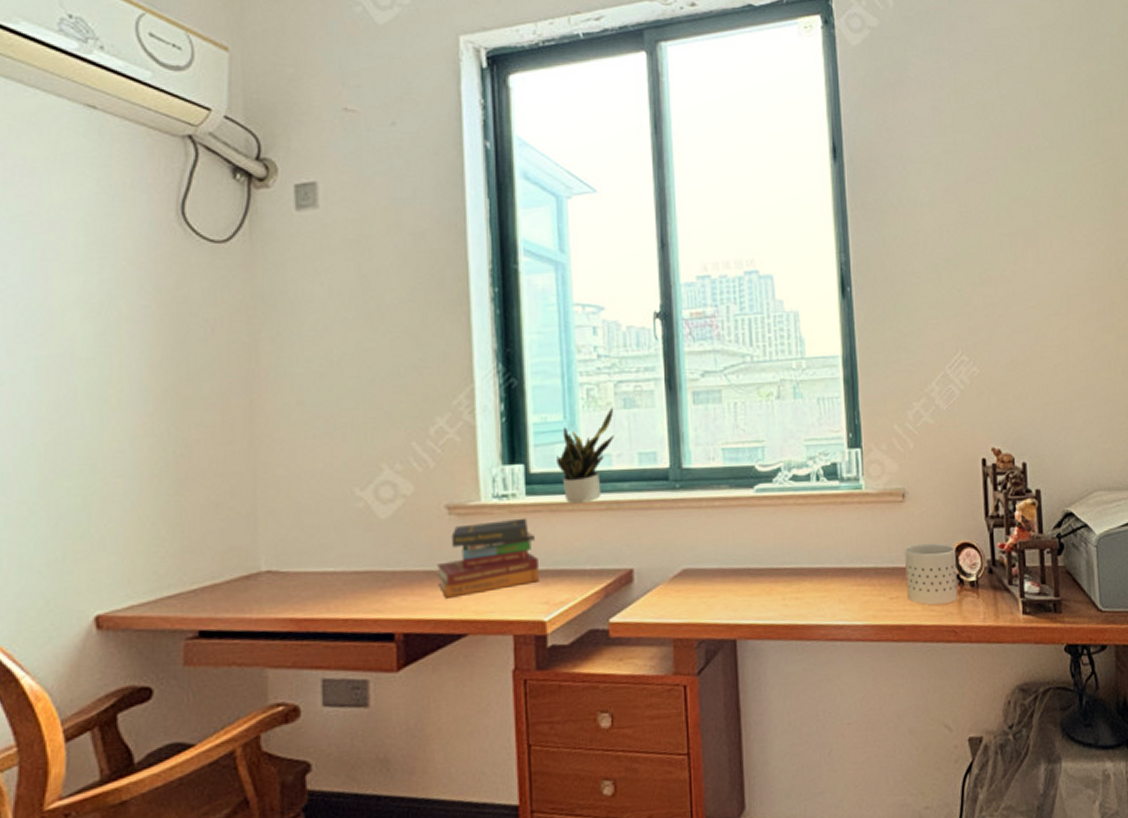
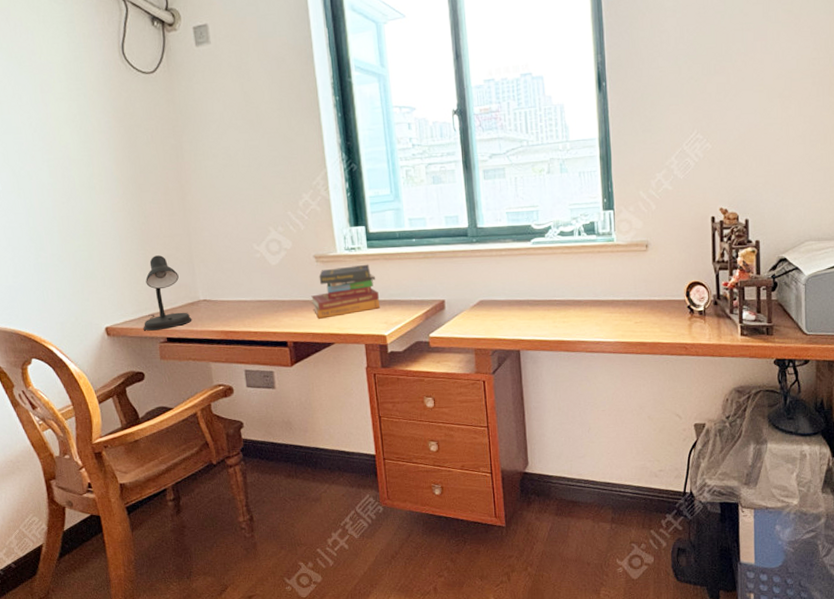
desk lamp: none [160,503,245,622] -> present [143,255,192,332]
potted plant: present [556,407,615,504] -> none [387,183,428,254]
mug: present [905,542,959,606] -> none [647,281,689,329]

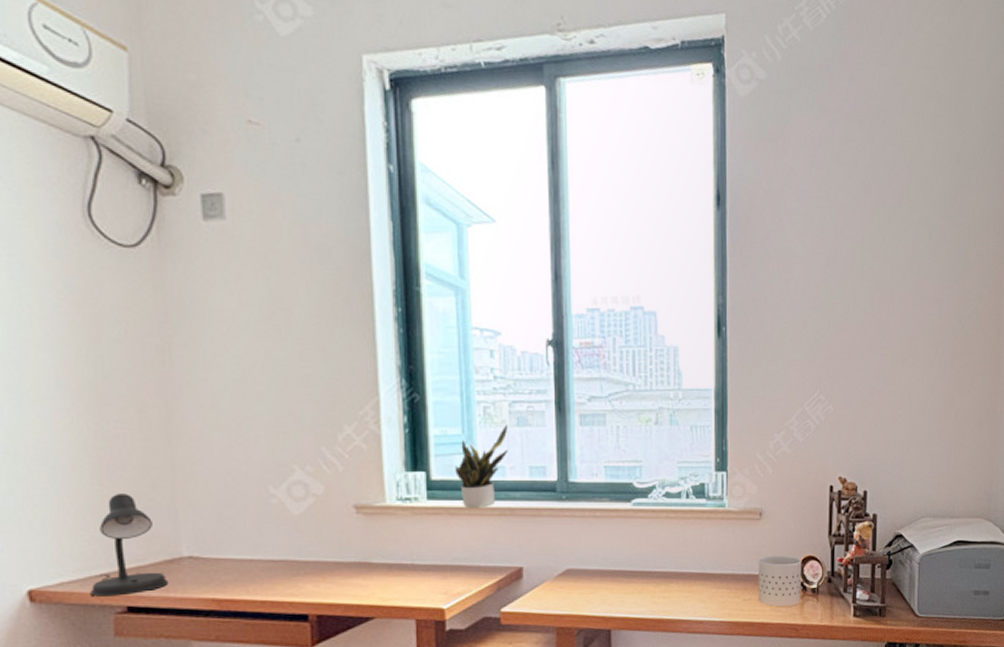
books: present [311,264,380,320] -> none [346,519,438,588]
potted plant: none [387,183,428,254] -> present [455,424,509,509]
mug: none [647,281,689,329] -> present [758,555,802,608]

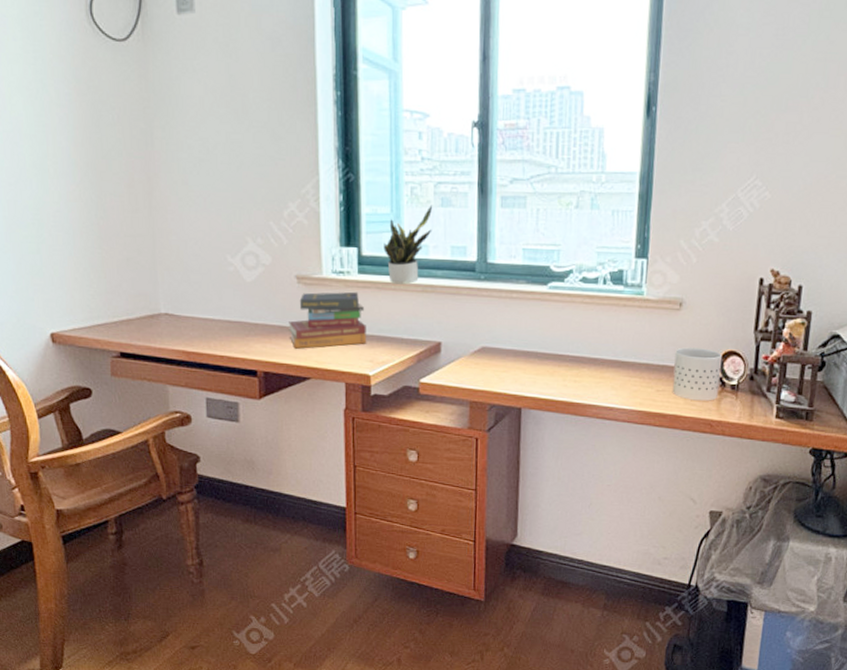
desk lamp: present [90,494,169,598] -> none [93,257,151,344]
books: none [346,519,438,588] -> present [289,291,366,350]

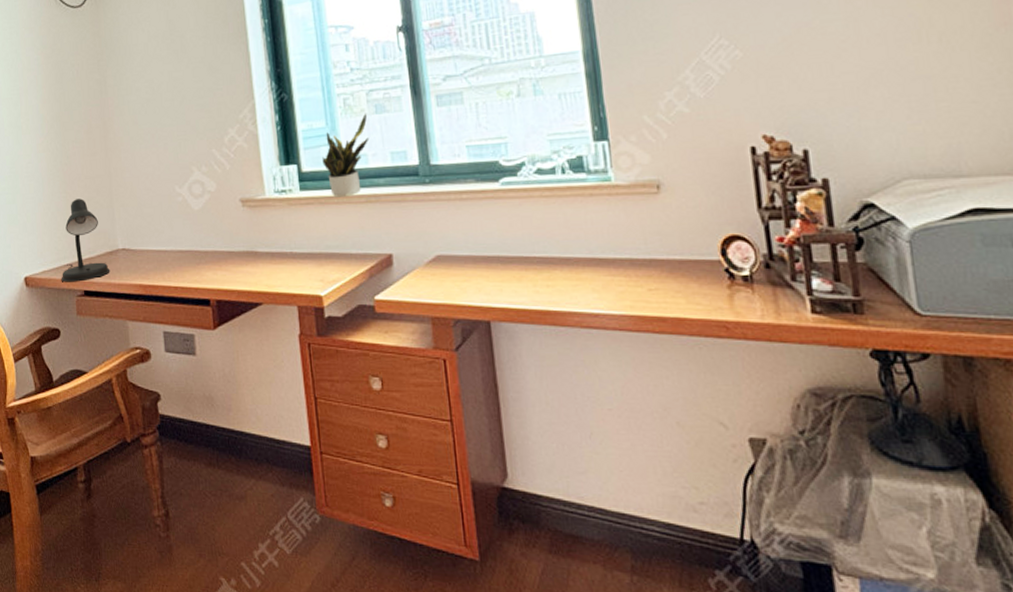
desk lamp: none [93,257,151,344] -> present [61,198,110,283]
books: present [289,291,366,350] -> none [237,209,314,275]
mug: present [672,347,723,402] -> none [662,235,729,300]

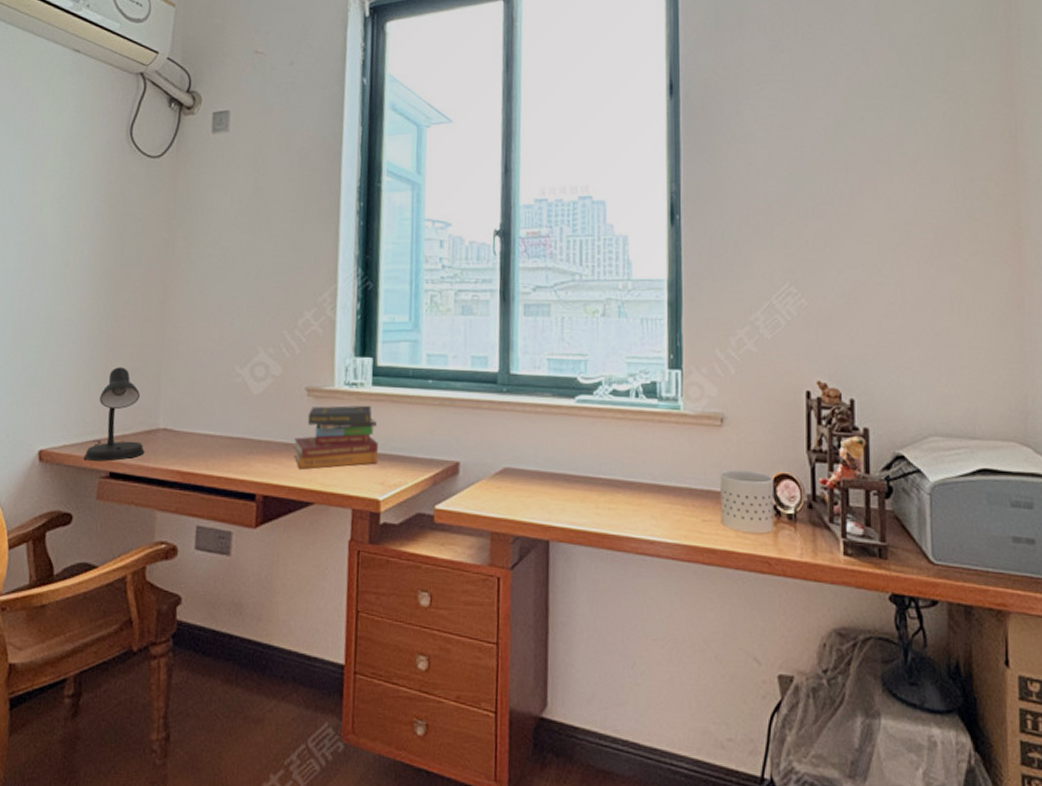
books: none [237,209,314,275] -> present [294,405,378,470]
potted plant: present [322,113,370,198] -> none [400,313,452,398]
mug: none [662,235,729,300] -> present [720,469,775,535]

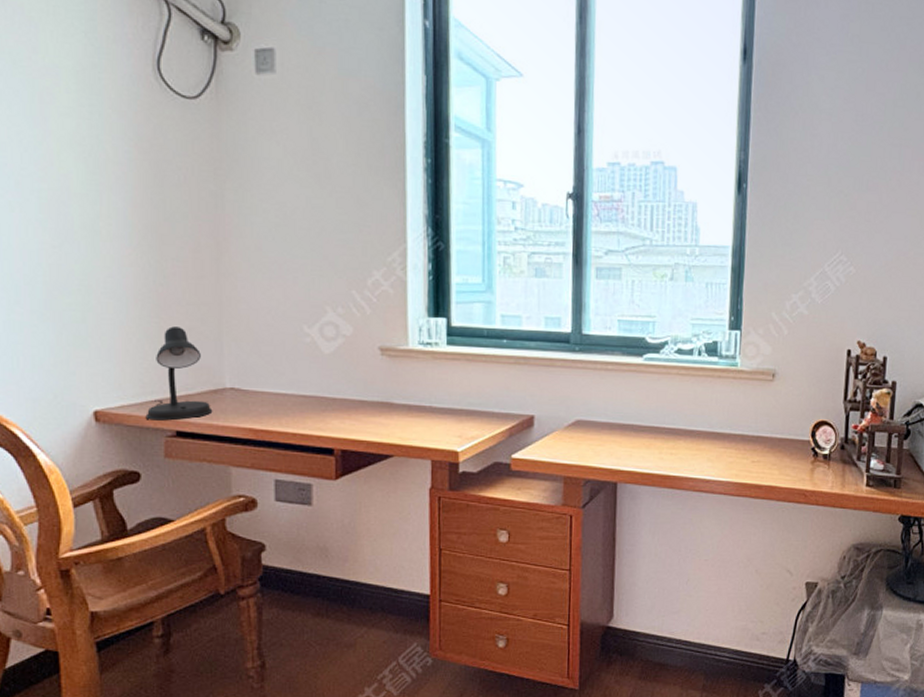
books: present [294,405,378,470] -> none [370,364,455,426]
mug: present [720,469,775,535] -> none [767,418,815,472]

